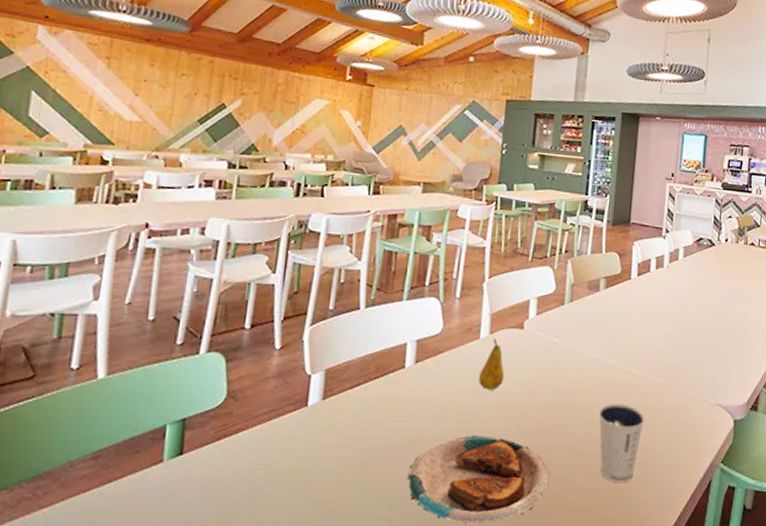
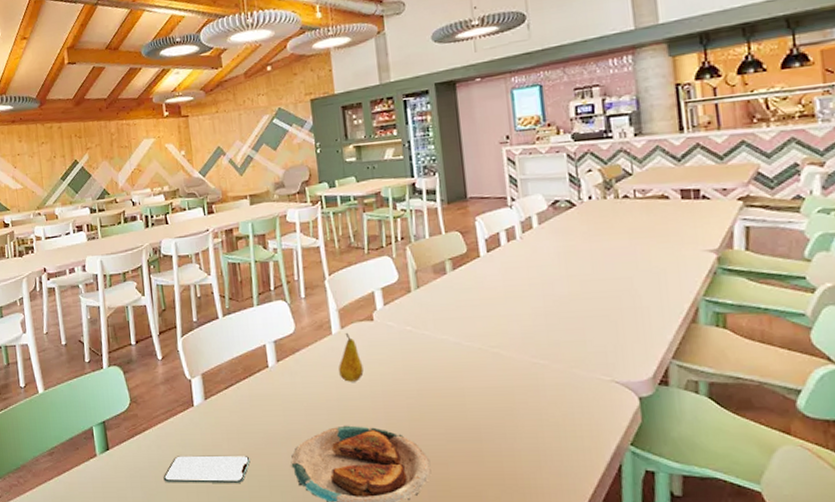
smartphone: none [248,464,362,498] -> present [163,455,250,484]
dixie cup: present [598,404,645,483] -> none [470,388,526,469]

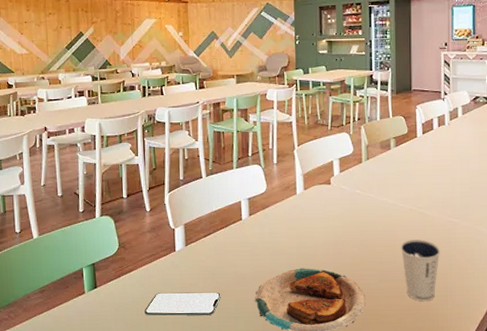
fruit: present [338,333,364,382] -> none [300,194,319,233]
dixie cup: none [470,388,526,469] -> present [400,240,440,302]

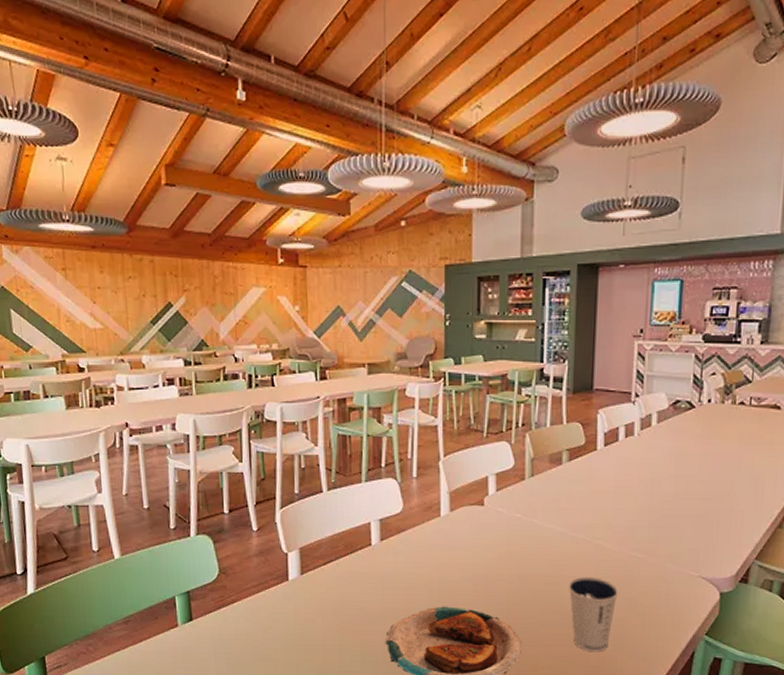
smartphone: present [144,292,221,316] -> none [250,629,344,659]

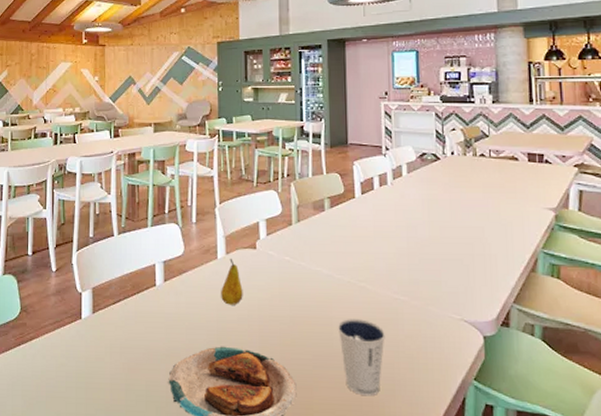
fruit: none [444,516,468,565] -> present [221,259,243,305]

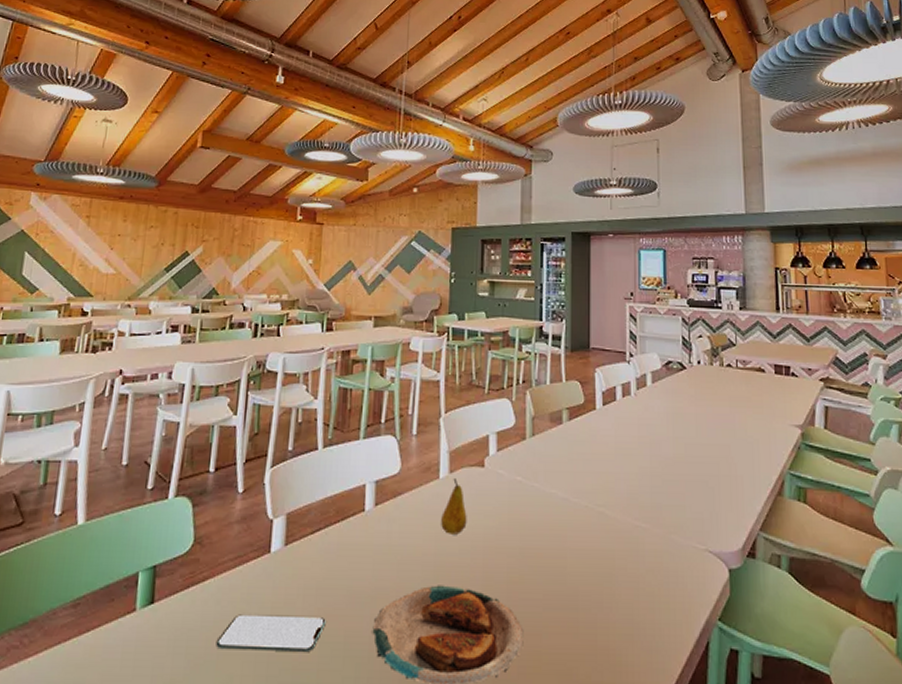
smartphone: none [44,366,130,398] -> present [216,614,326,653]
dixie cup: present [337,319,385,397] -> none [572,550,624,643]

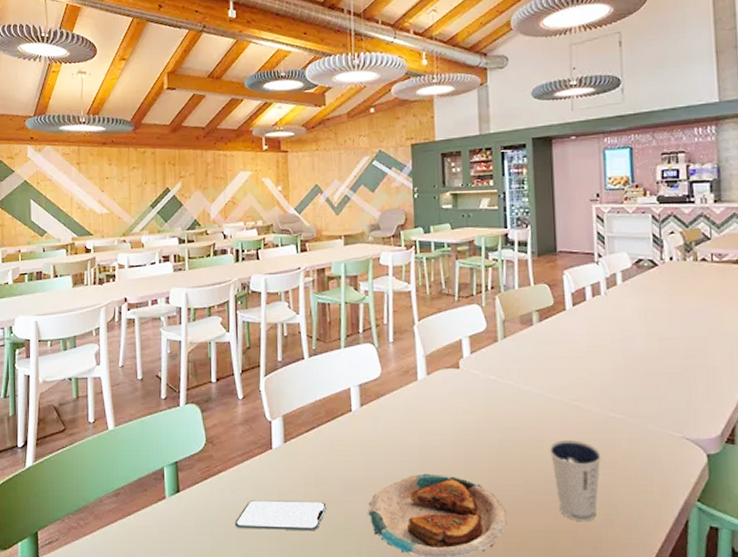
fruit: present [441,479,467,535] -> none [422,380,447,429]
dixie cup: none [572,550,624,643] -> present [549,440,601,522]

